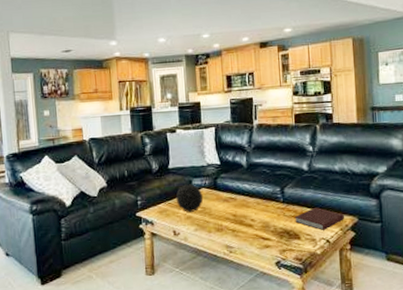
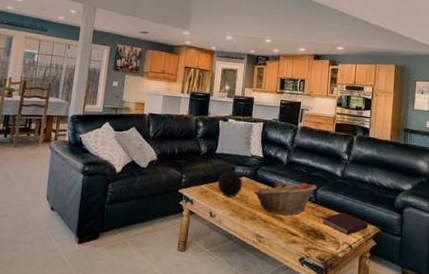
fruit basket: none [216,184,284,221] -> present [253,182,318,215]

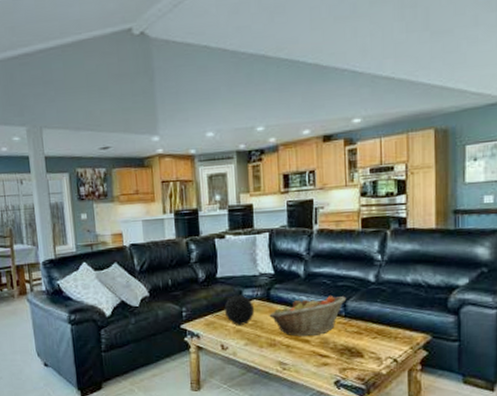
notebook: present [323,212,369,235] -> none [358,323,417,348]

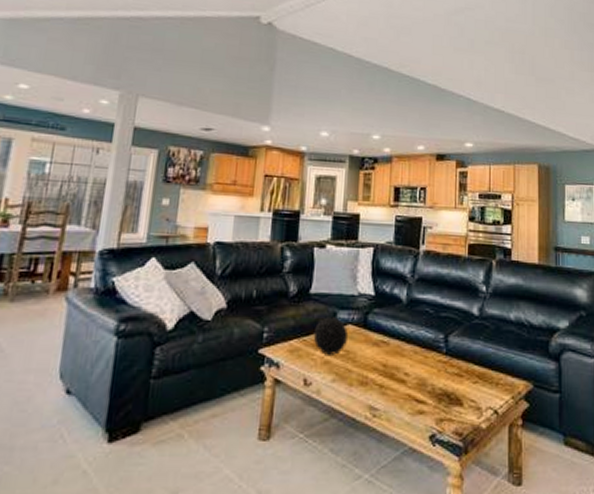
fruit basket: present [269,296,347,336] -> none [364,328,449,374]

